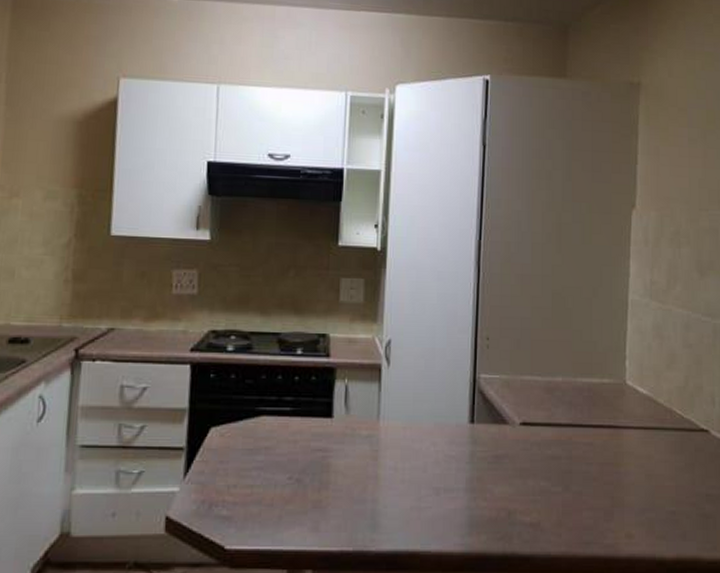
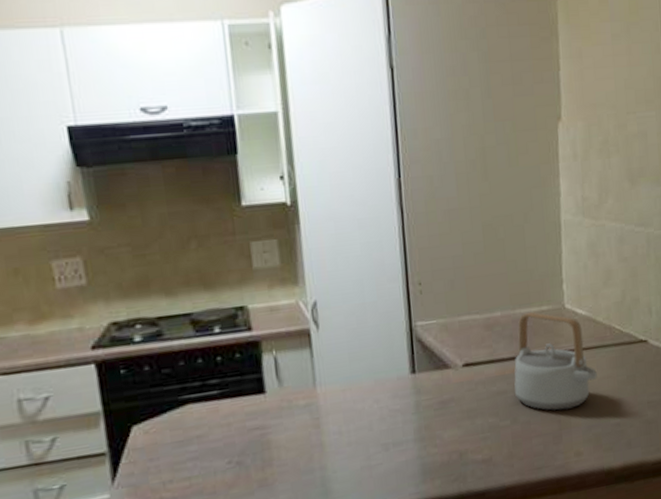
teapot: none [568,383,654,487] -> present [514,312,597,411]

